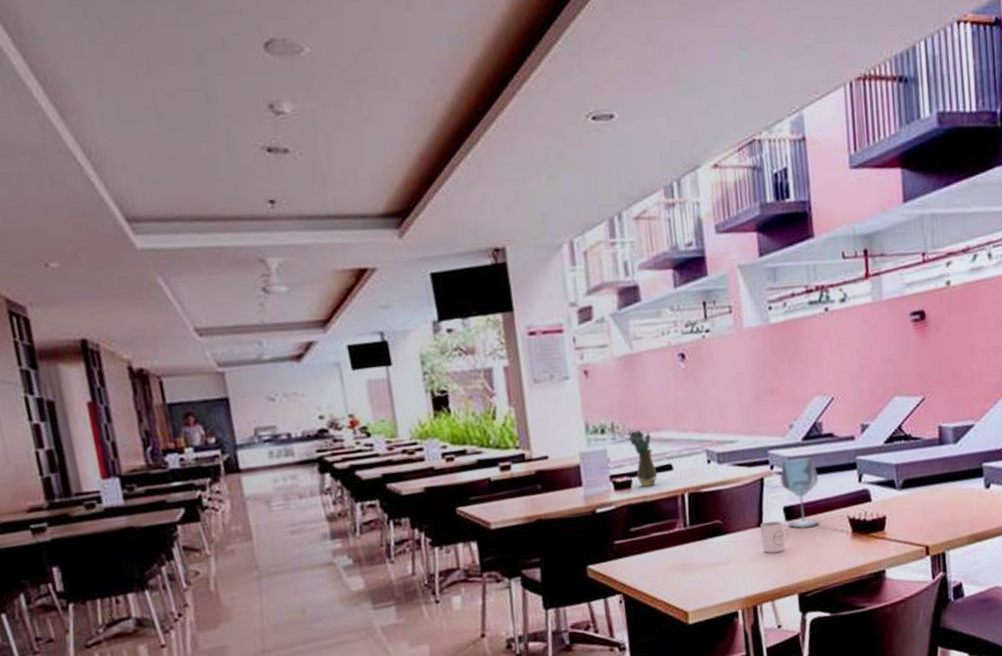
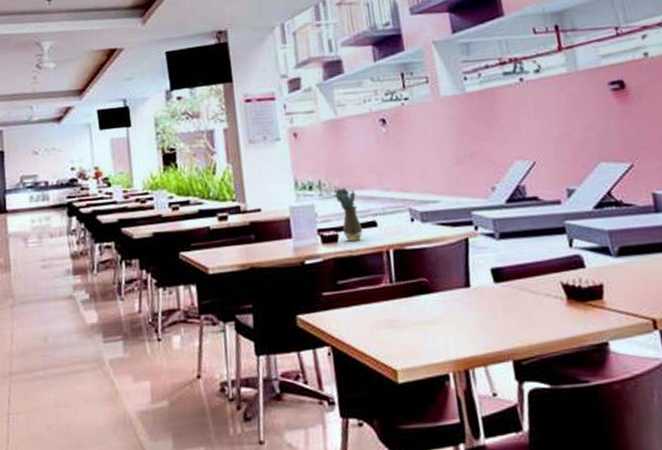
mug: present [760,520,790,554] -> none [467,282,500,315]
wine glass: present [780,457,819,528] -> none [485,219,530,291]

